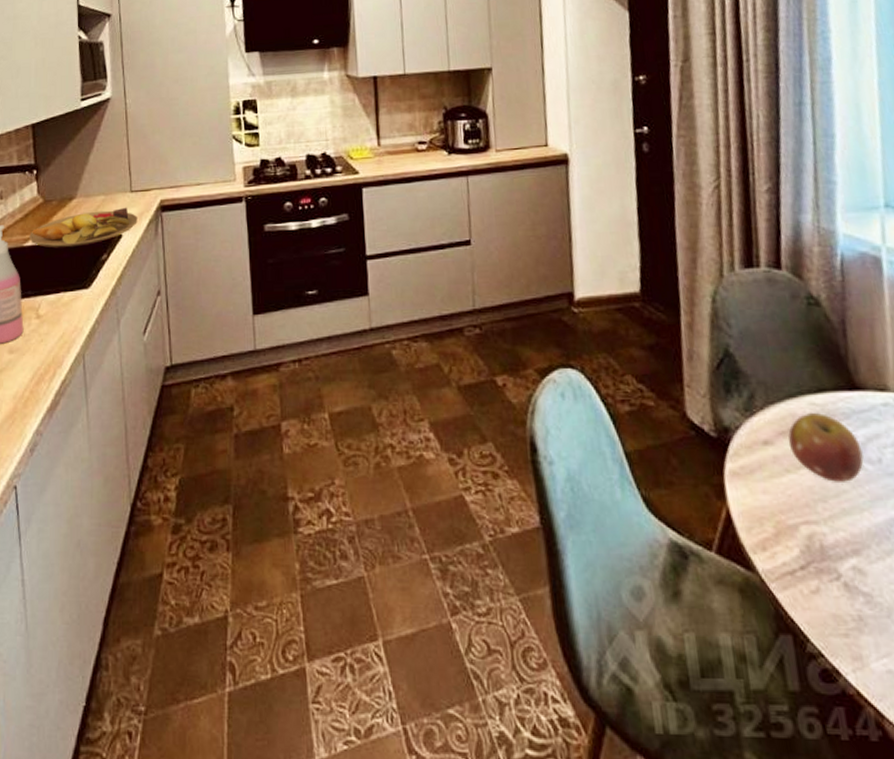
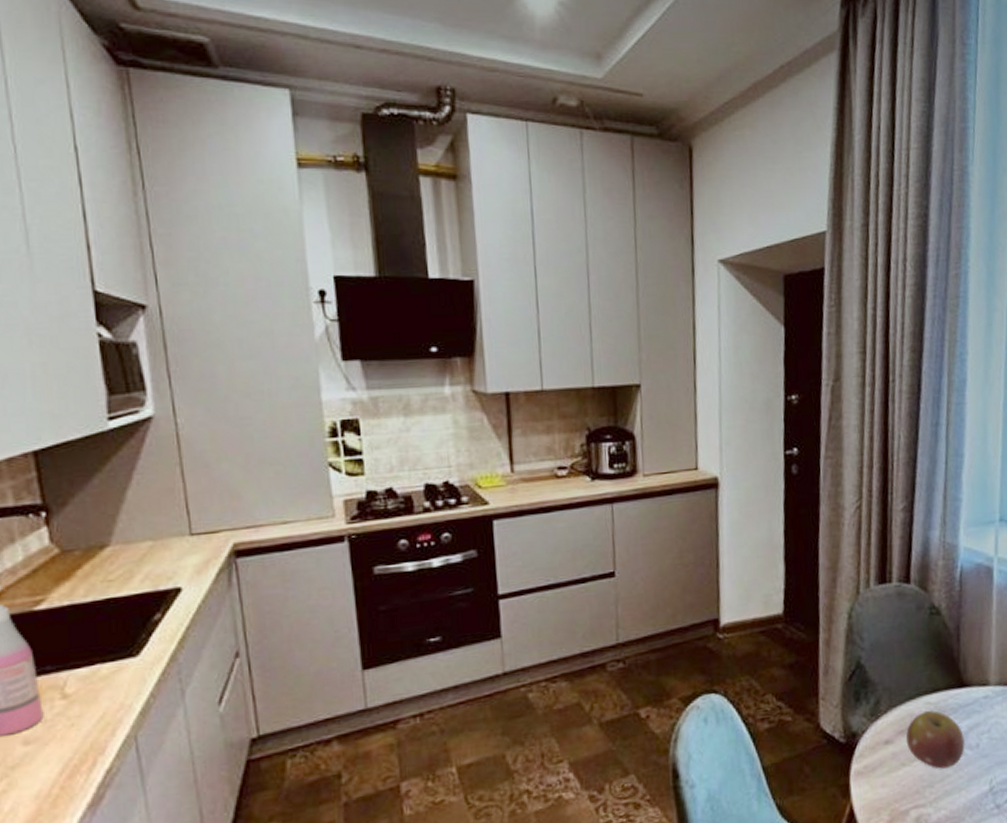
platter: present [28,207,137,248] -> none [40,554,202,610]

